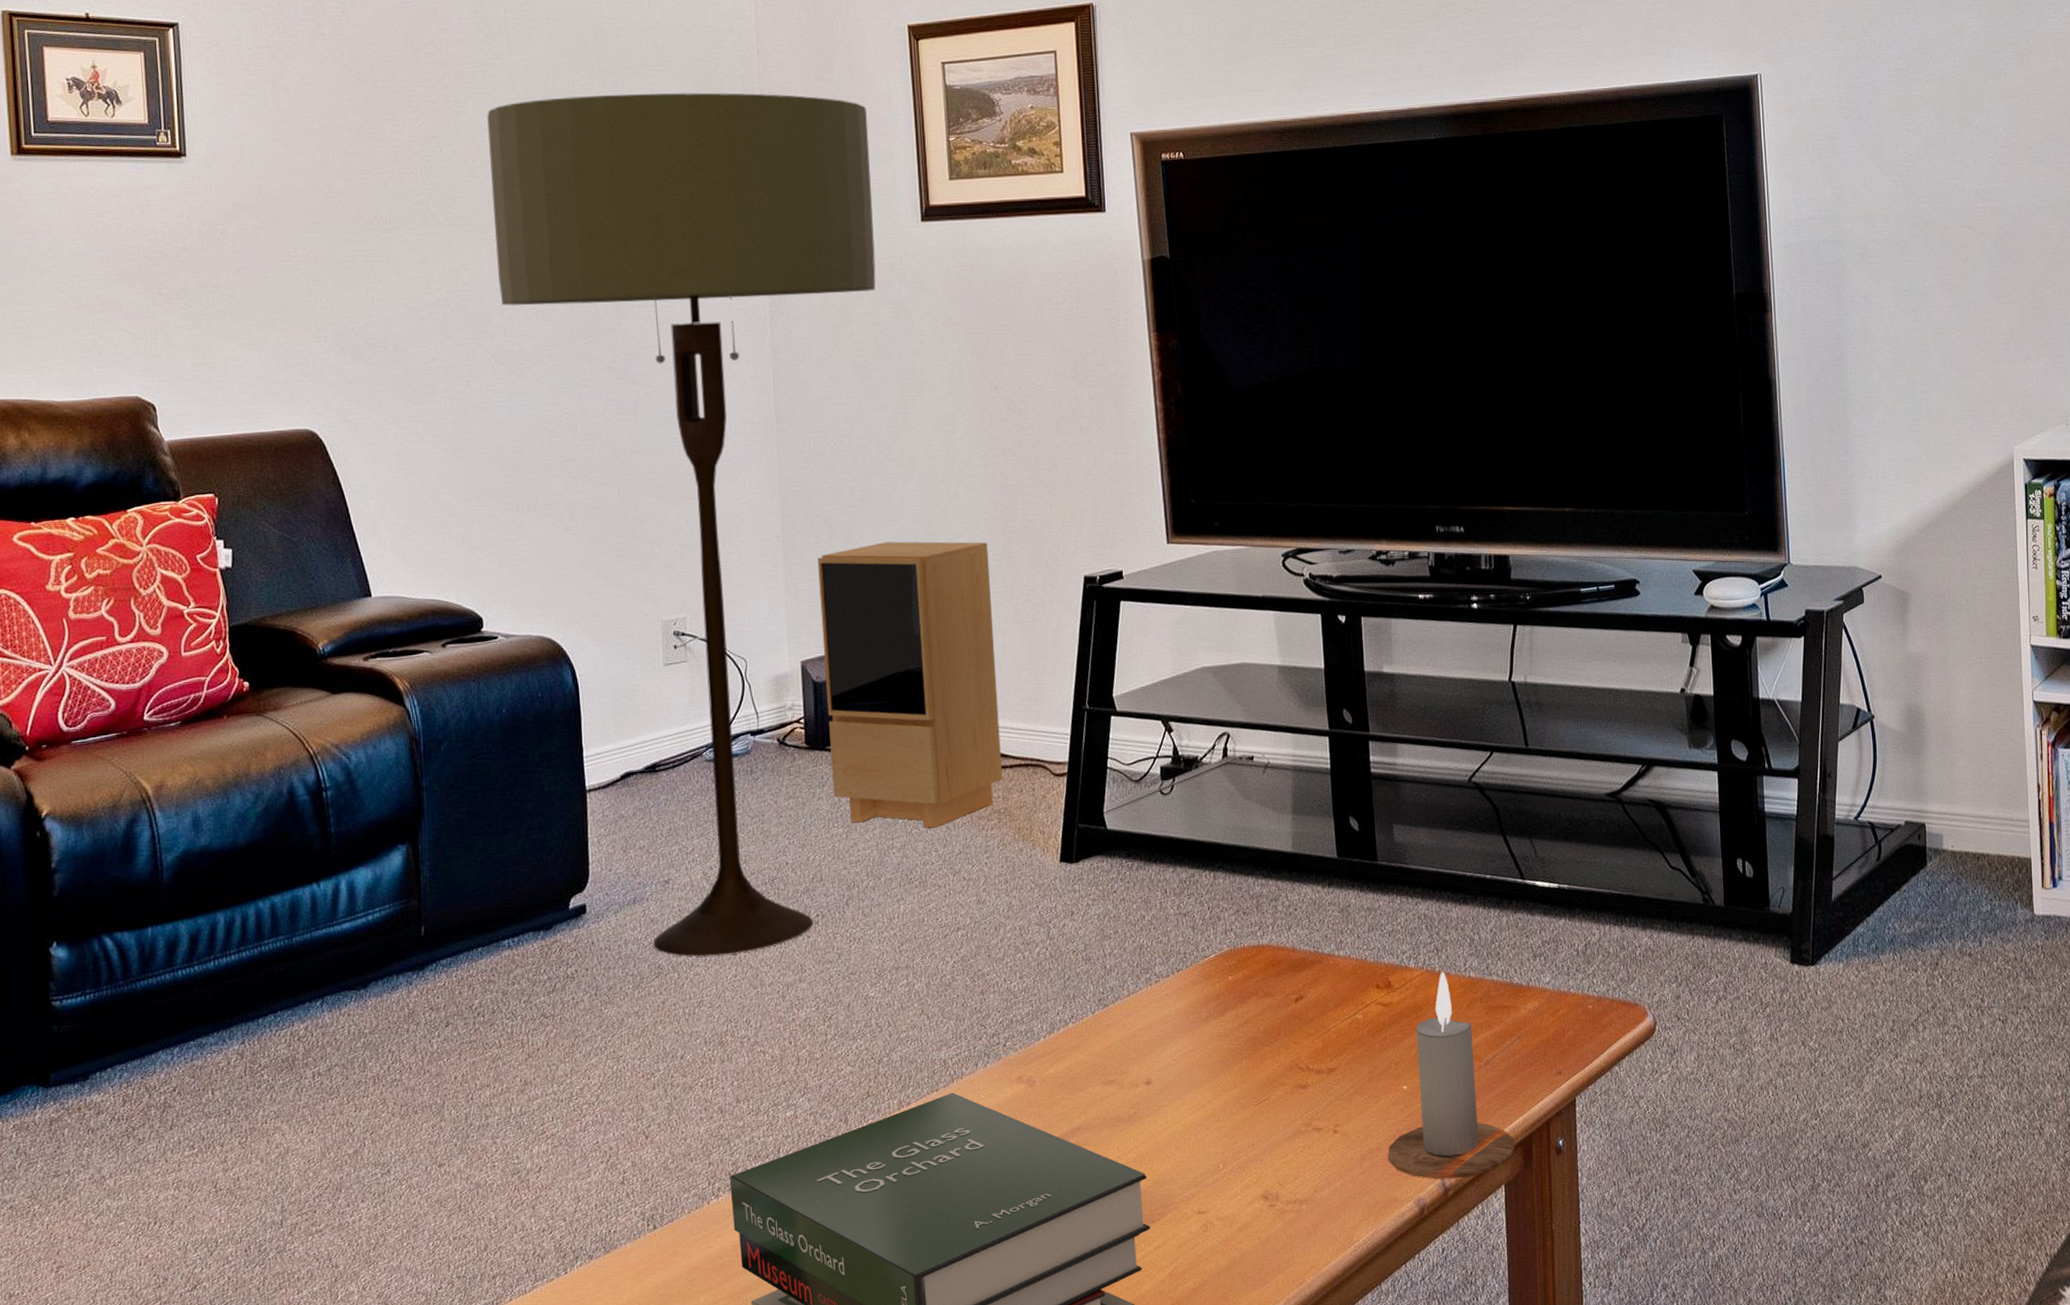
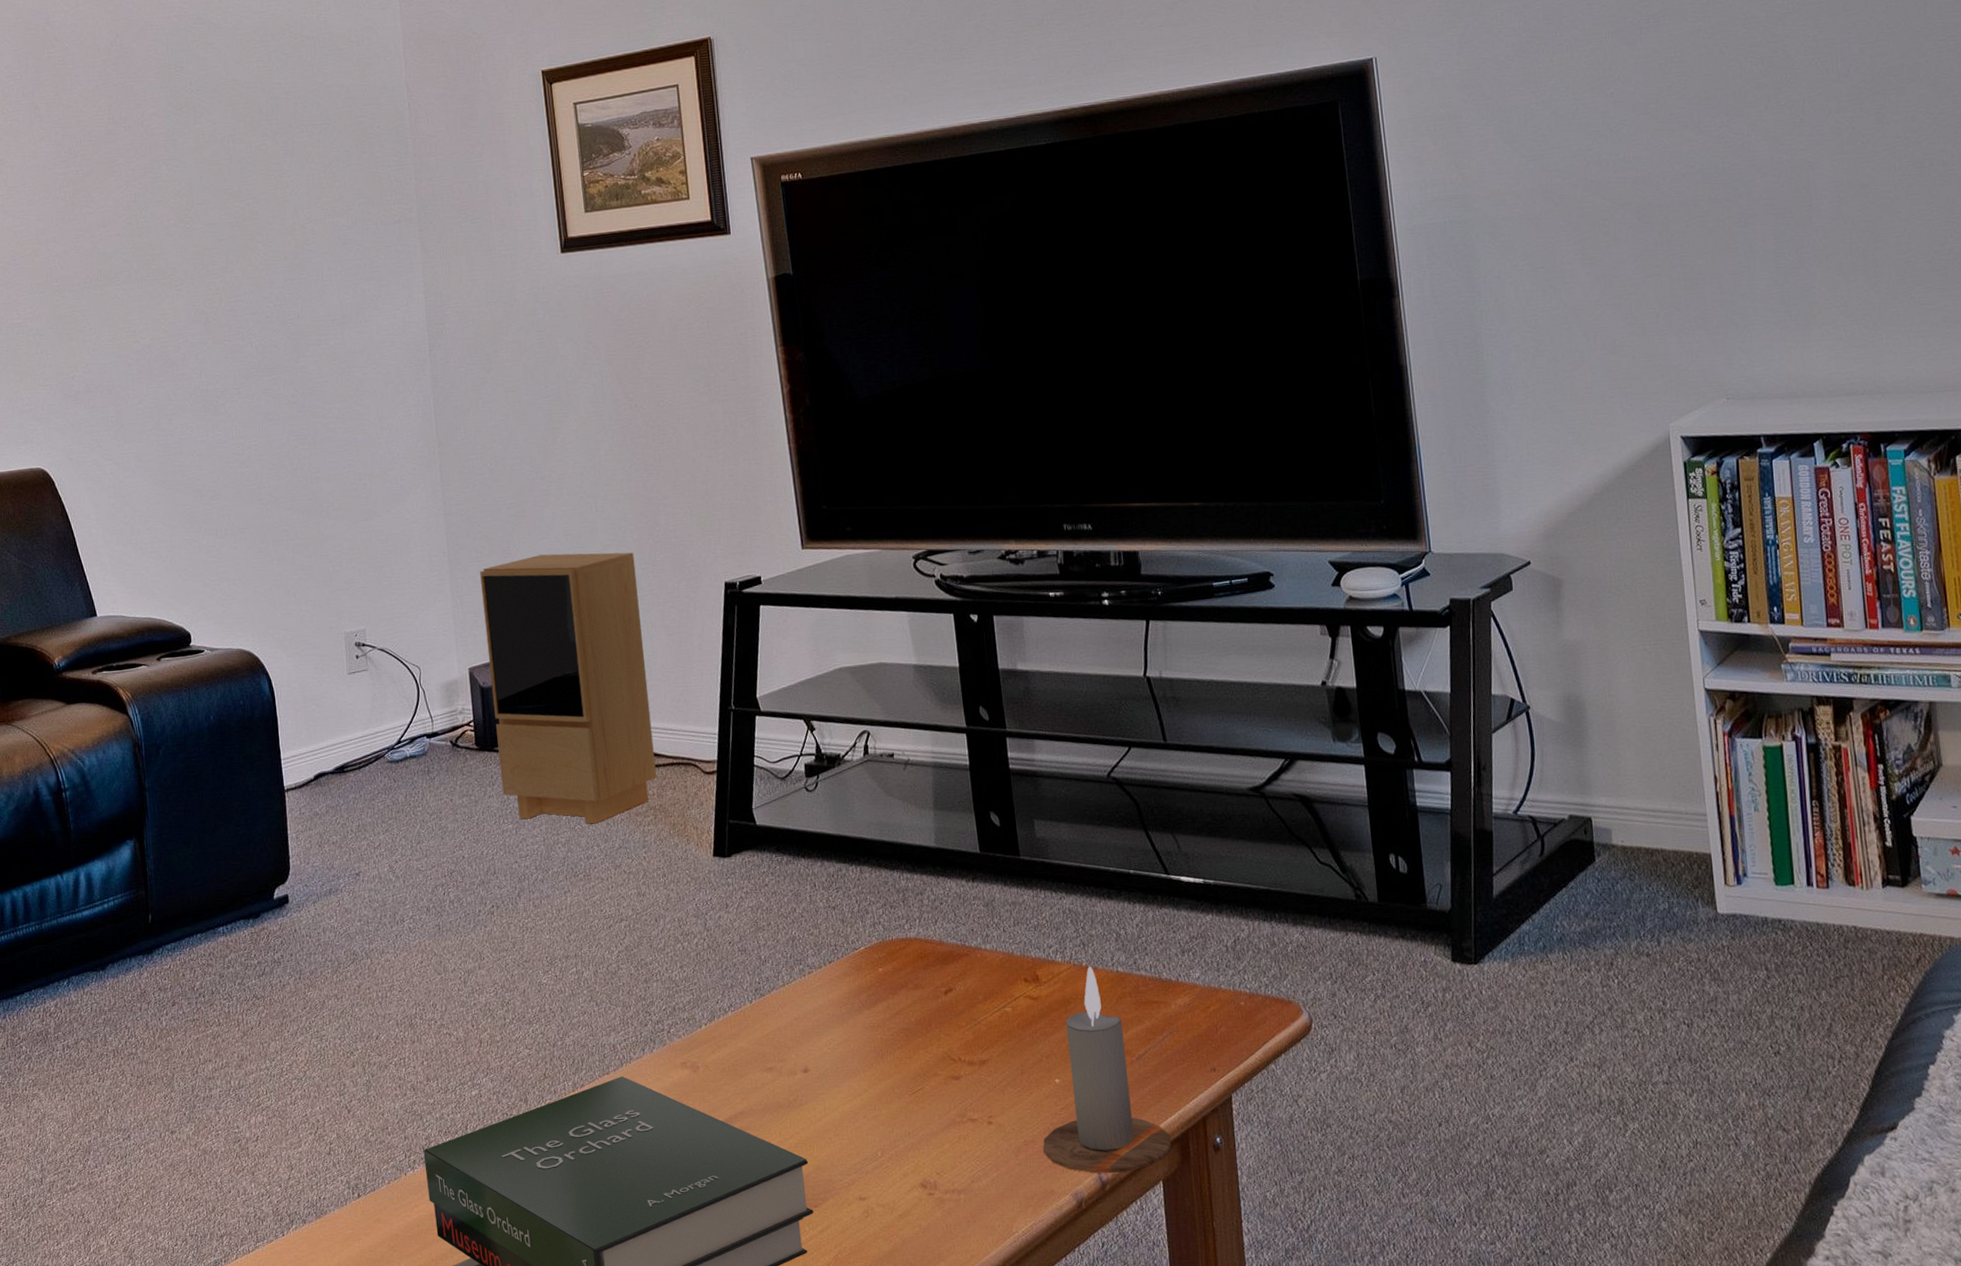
floor lamp: present [487,92,876,956] -> none [178,142,522,944]

